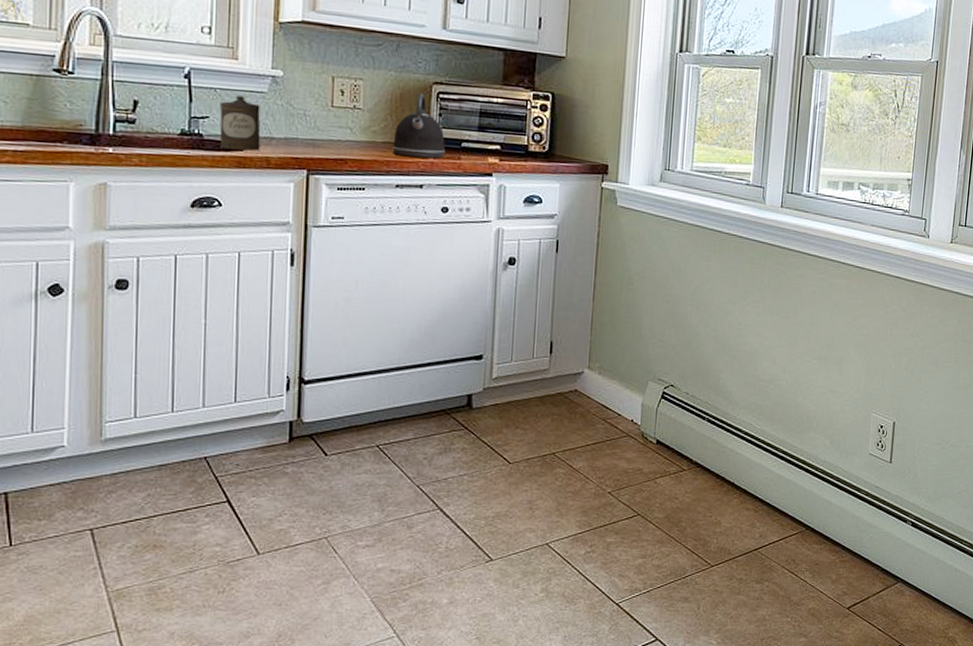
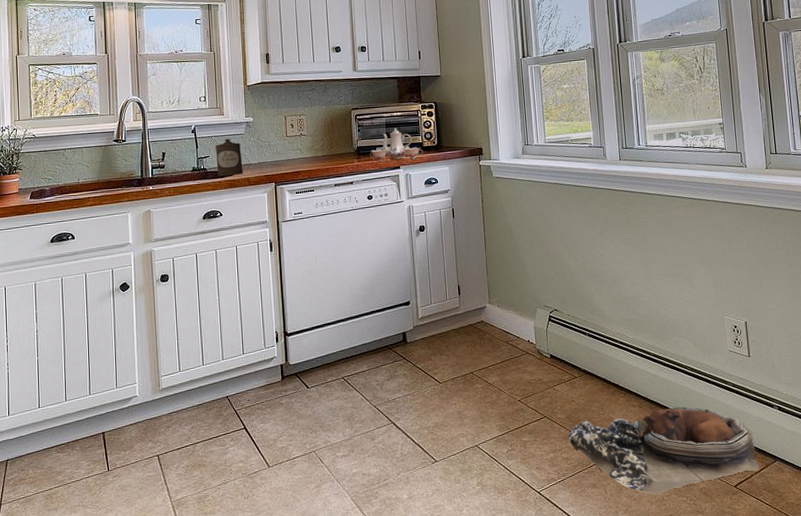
kettle: present [392,93,446,159] -> none [329,117,366,164]
tea set: none [452,118,528,167] -> present [370,127,423,161]
dog bed: none [662,514,880,613] -> present [567,406,760,494]

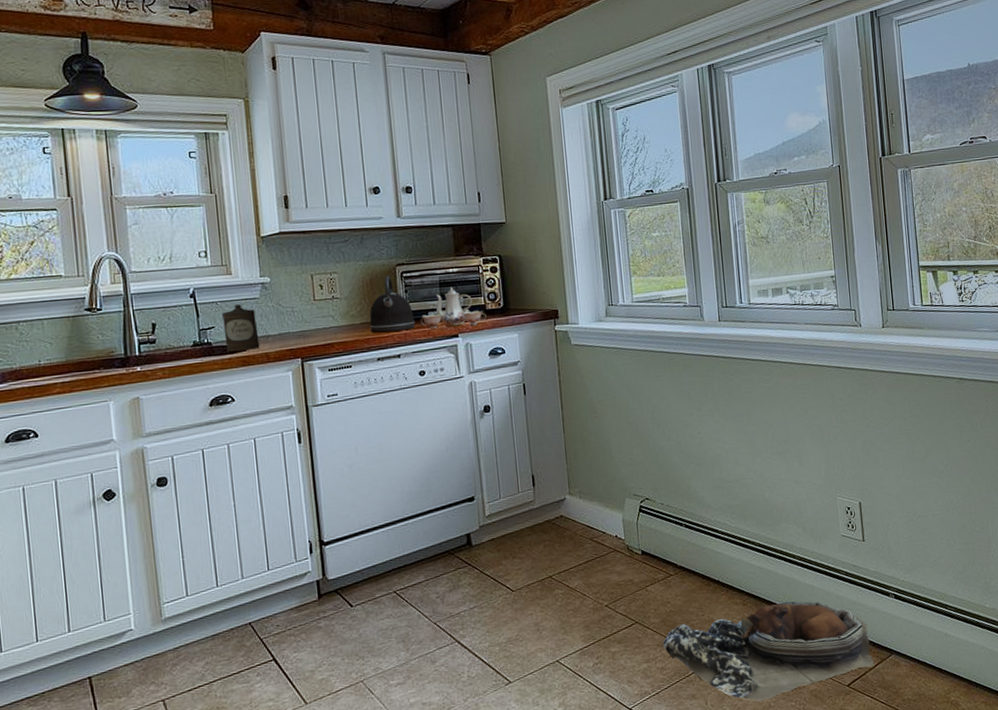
kettle: none [329,117,366,164] -> present [369,275,416,333]

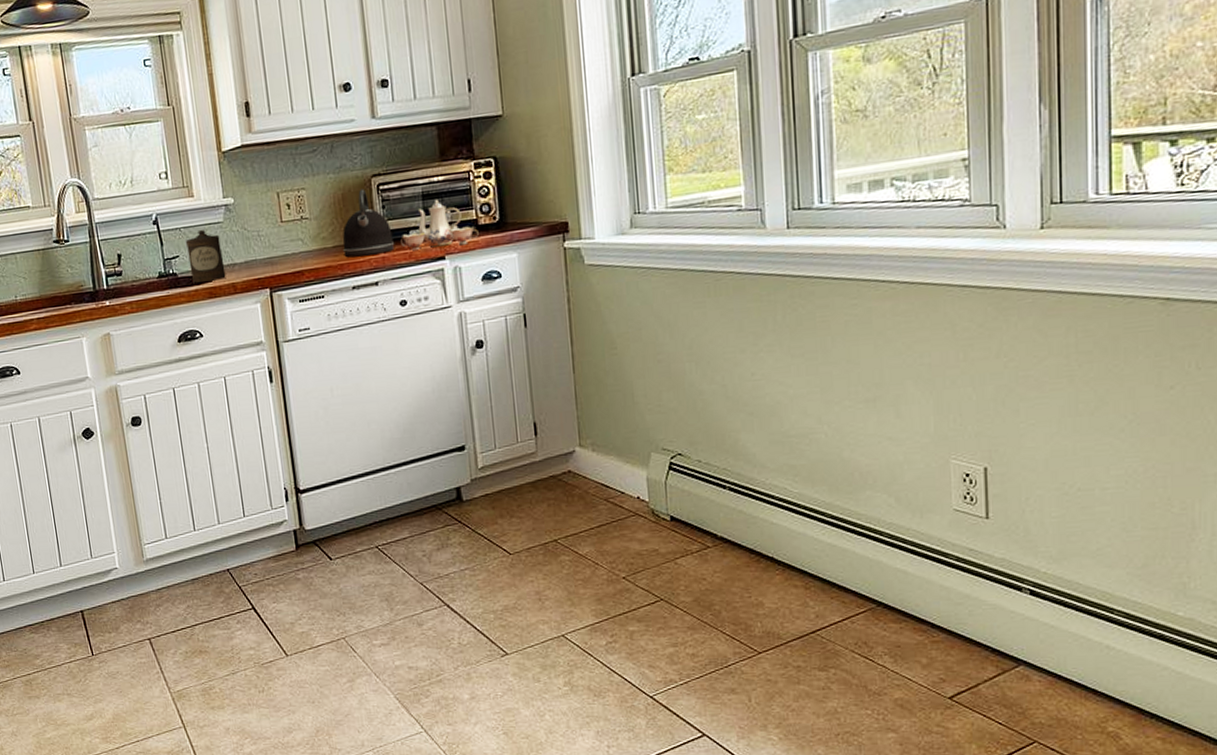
dog bed: present [662,601,874,701] -> none [694,588,991,705]

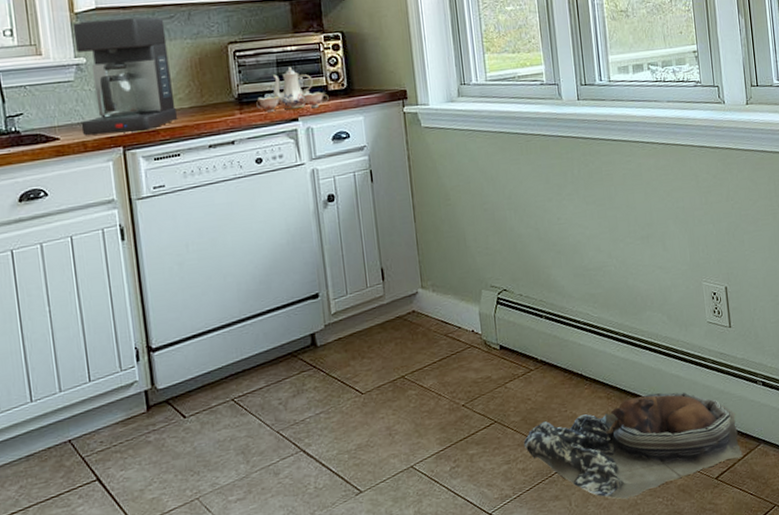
canister: present [186,230,226,283] -> none [32,88,76,141]
coffee maker: none [220,151,322,278] -> present [72,16,178,136]
kettle: present [342,189,395,257] -> none [199,54,251,118]
dog bed: none [694,588,991,705] -> present [523,392,743,499]

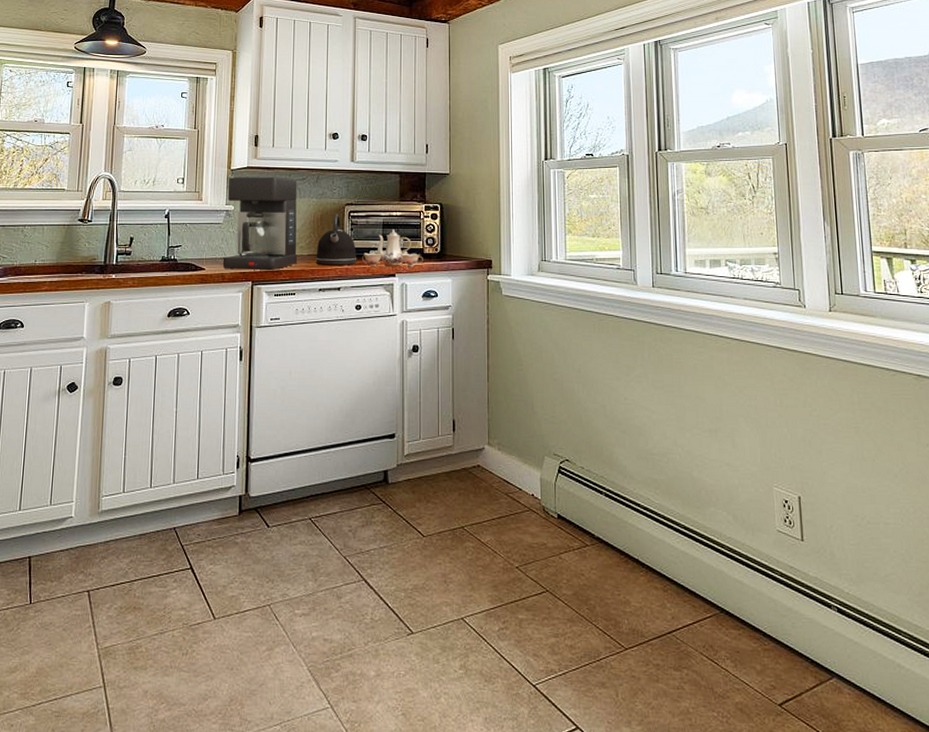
kettle: none [199,54,251,118] -> present [316,213,357,266]
dog bed: present [523,392,743,499] -> none [573,595,812,704]

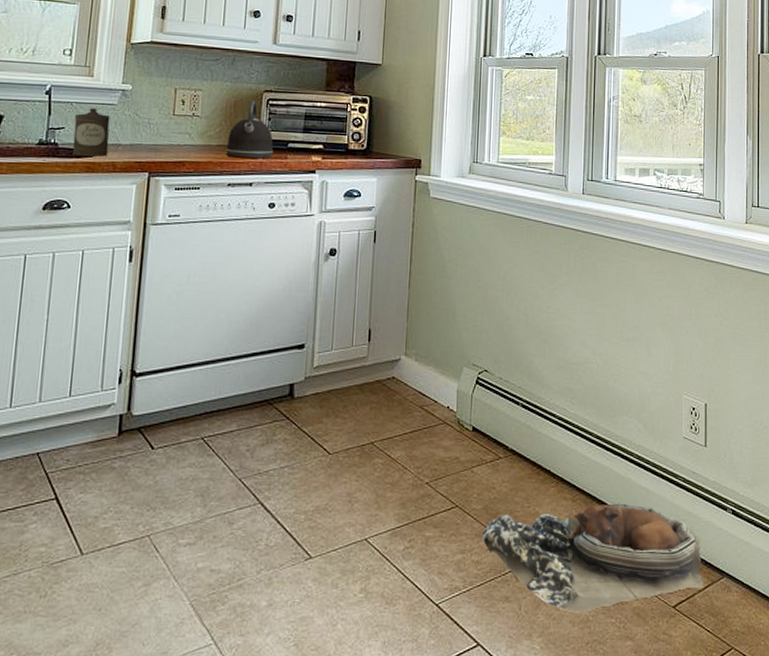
canister: none [188,228,218,269] -> present [72,108,110,157]
coffee maker: present [222,176,298,271] -> none [114,52,210,161]
tea set: present [362,229,423,267] -> none [279,121,348,164]
dog bed: none [573,595,812,704] -> present [481,503,704,613]

